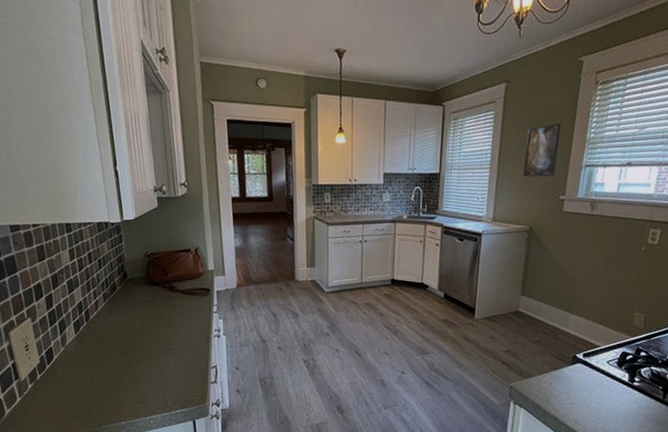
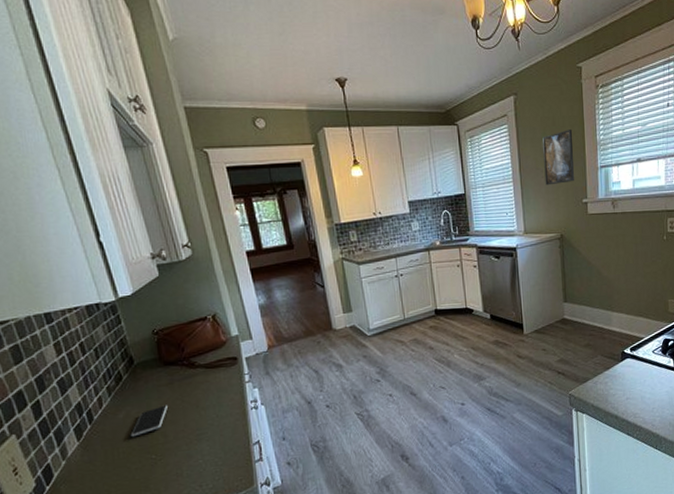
smartphone: none [115,318,147,340] -> present [130,405,168,438]

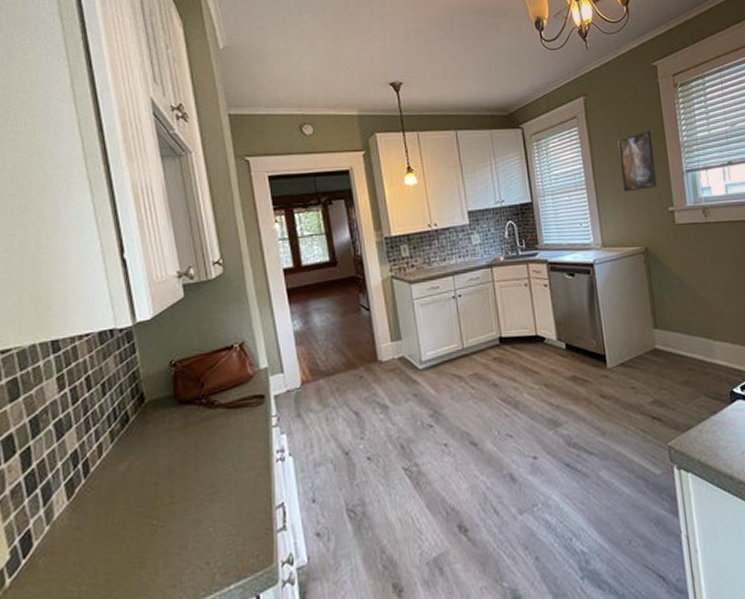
smartphone: present [130,405,168,438] -> none [130,454,178,496]

